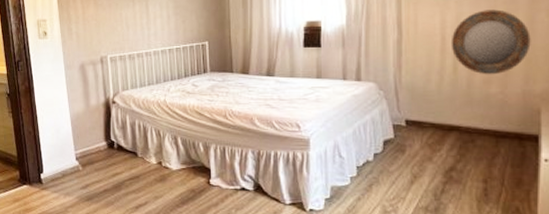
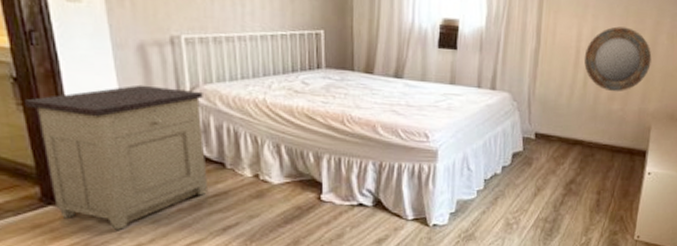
nightstand: none [13,94,125,205] -> present [25,84,207,230]

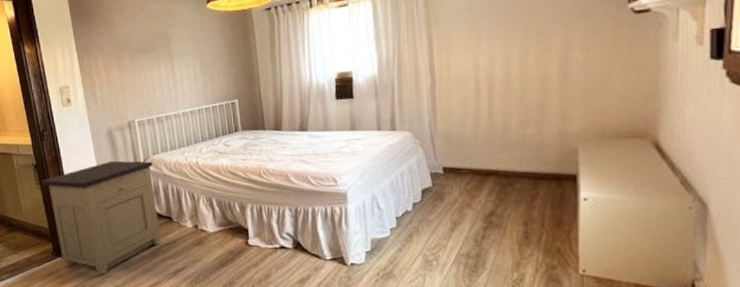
home mirror: present [584,26,652,92] -> none [485,49,565,117]

